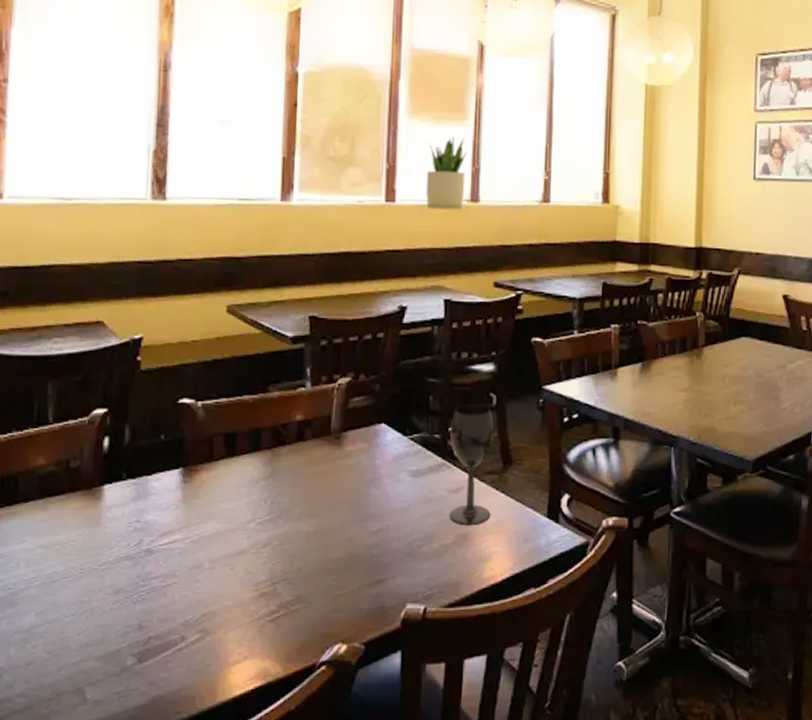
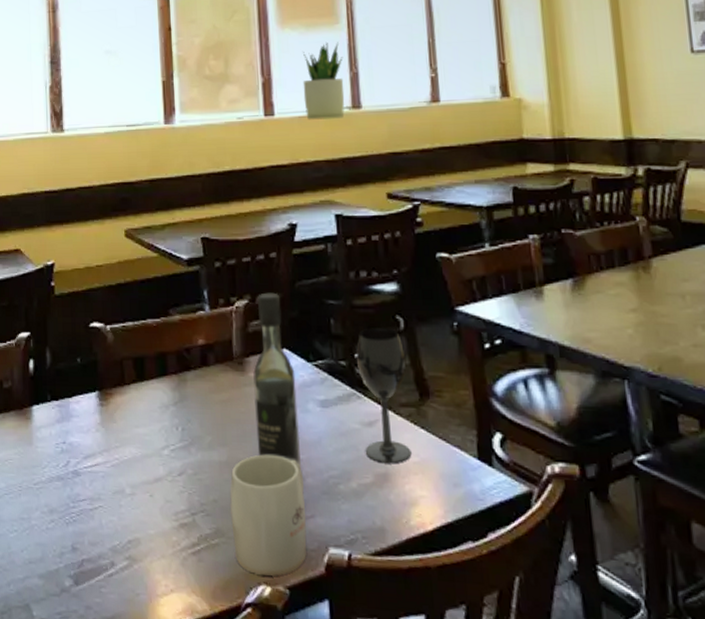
mug: none [313,523,389,635] -> present [230,454,307,577]
bottle: none [346,370,391,533] -> present [253,292,301,467]

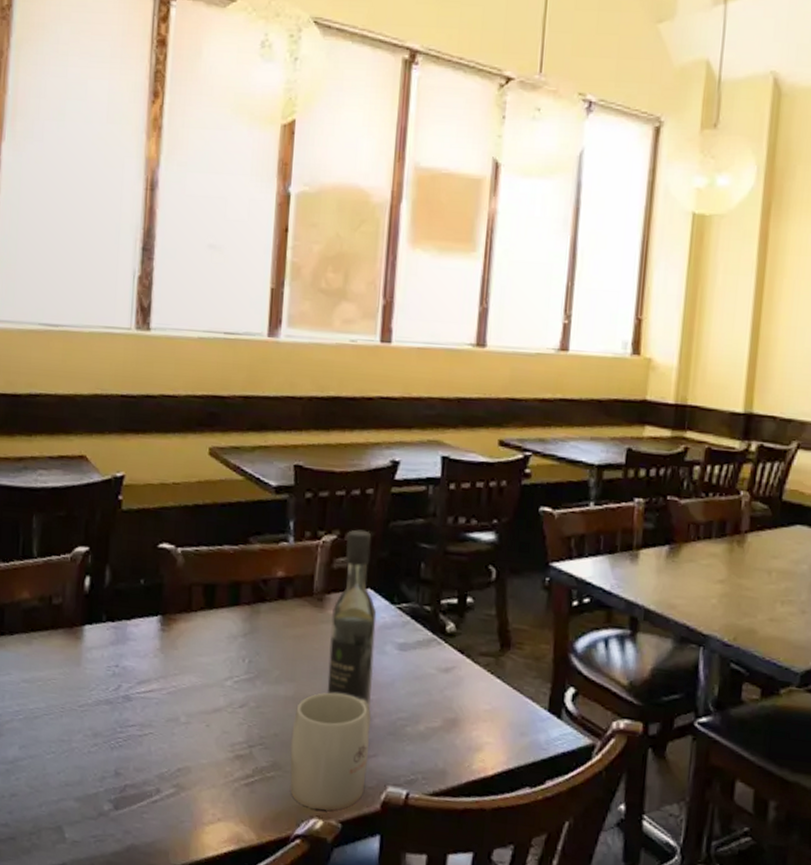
planter: present [303,42,345,120] -> none [426,271,475,355]
wine glass: present [356,328,412,463] -> none [437,575,493,710]

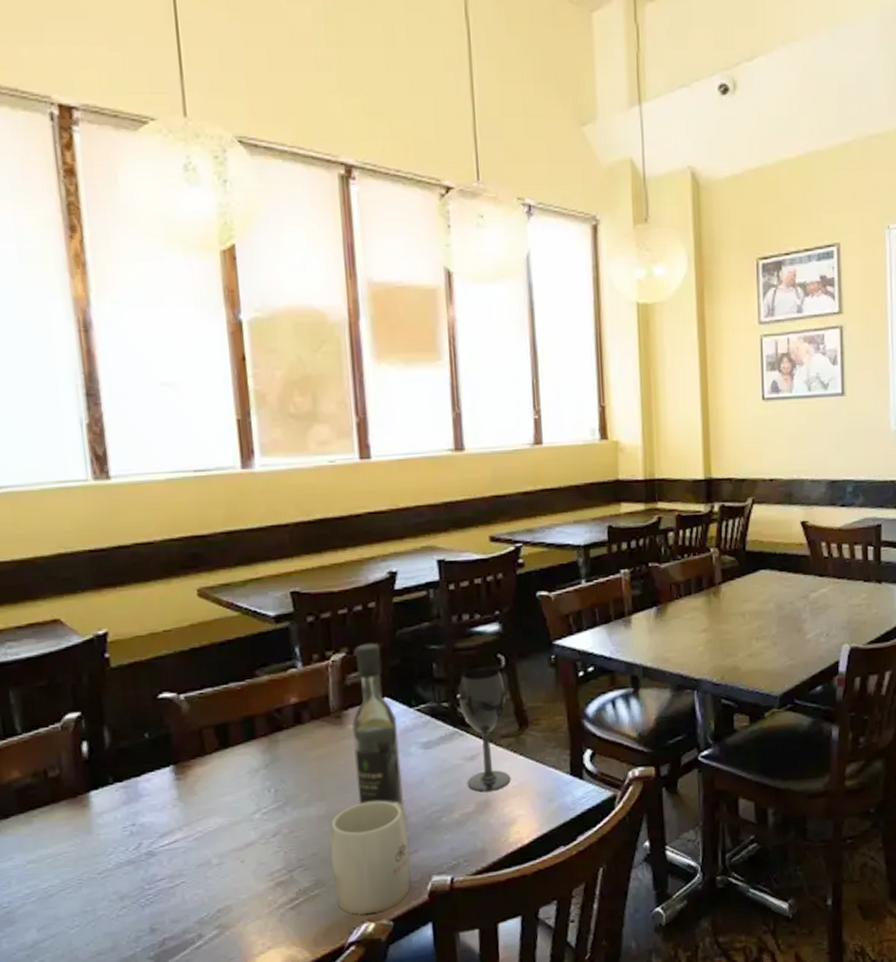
wine glass: none [437,575,493,710] -> present [458,667,511,792]

